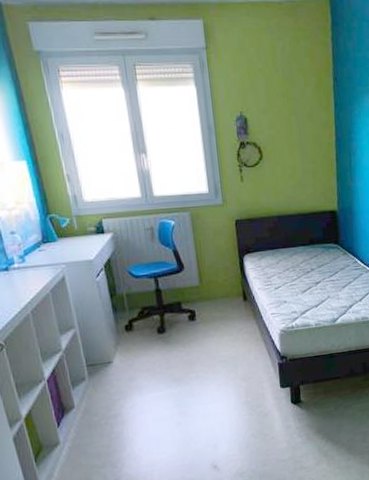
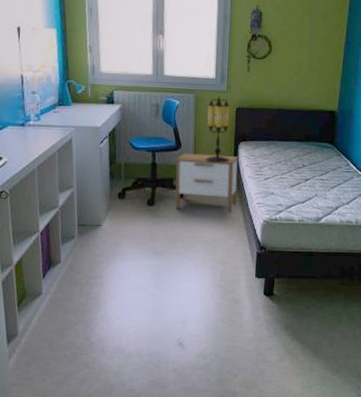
nightstand: none [180,270,250,333] -> present [175,153,239,213]
table lamp: none [205,211,236,280] -> present [206,97,230,163]

